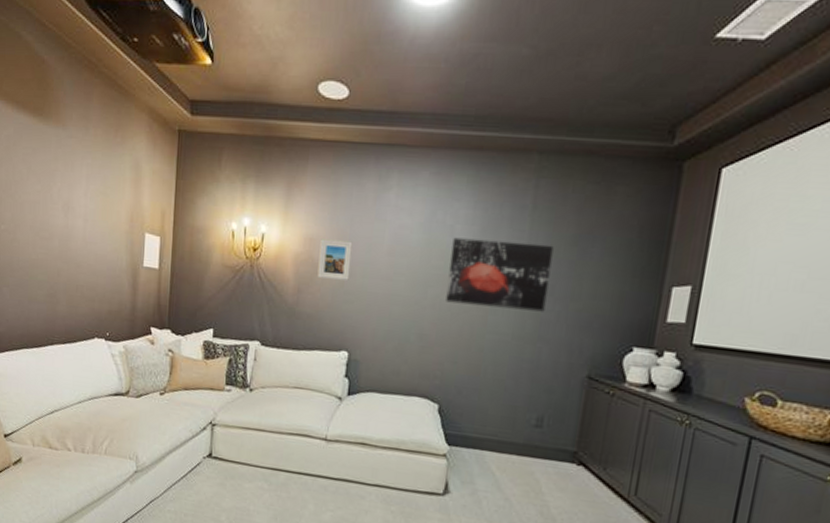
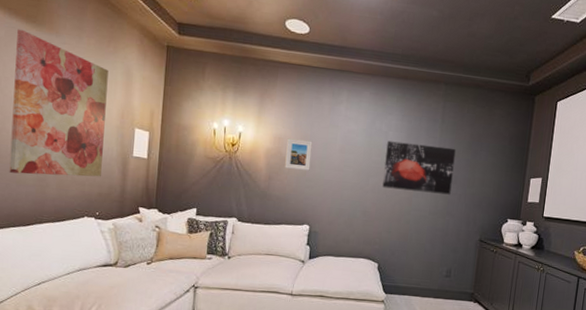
wall art: none [21,124,116,292] -> present [9,29,109,177]

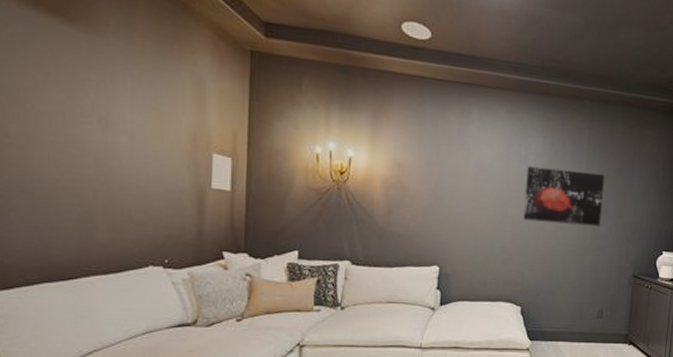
wall art: present [9,29,109,177] -> none [38,24,173,216]
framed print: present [285,138,313,171] -> none [407,164,440,202]

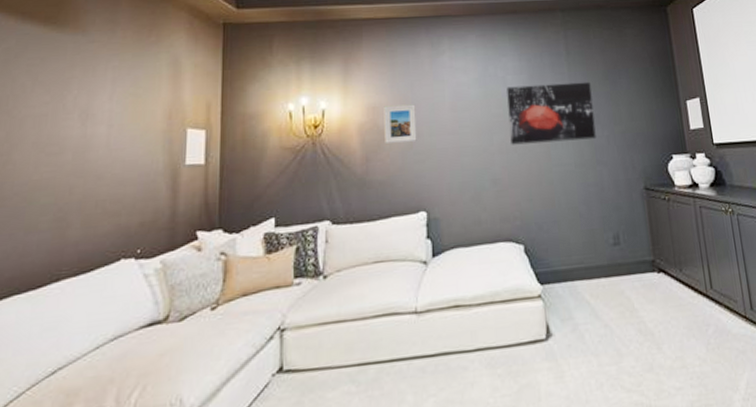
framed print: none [407,164,440,202] -> present [384,104,417,143]

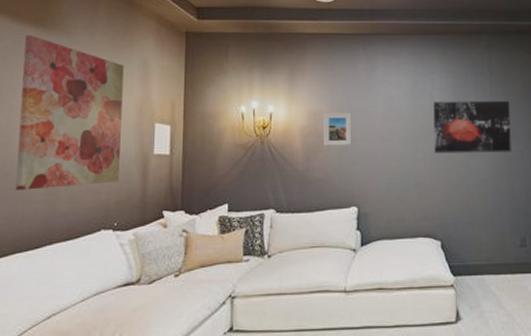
wall art: none [14,34,150,218] -> present [15,35,124,190]

